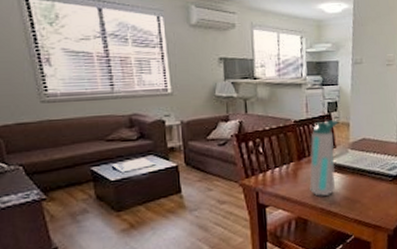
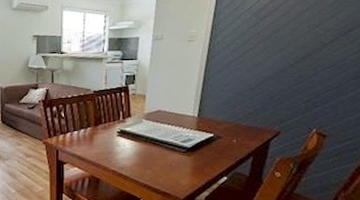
water bottle: present [309,120,339,197] -> none [104,91,135,160]

